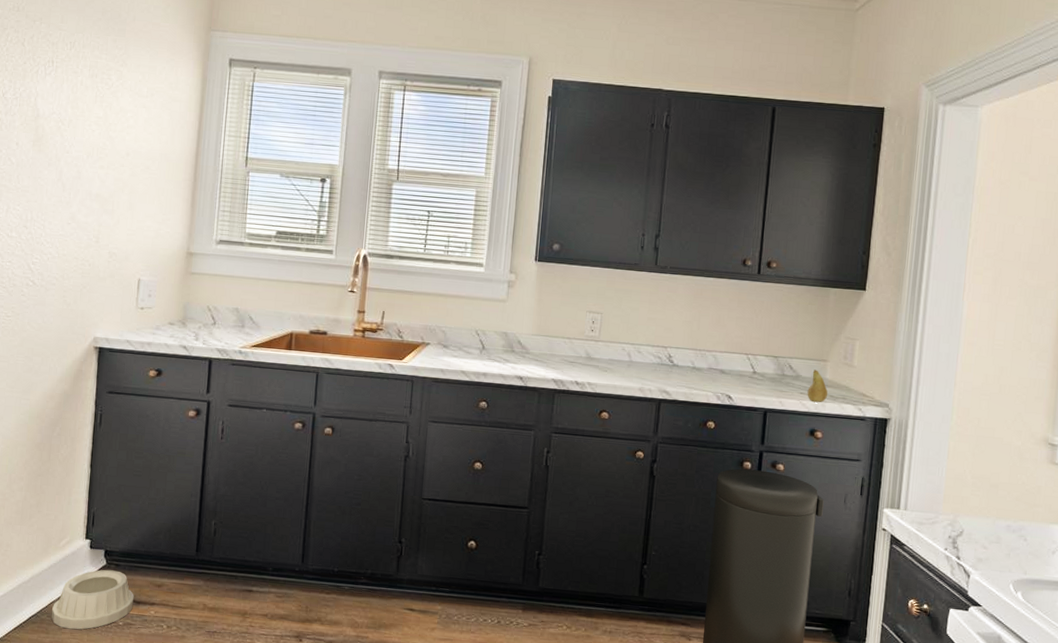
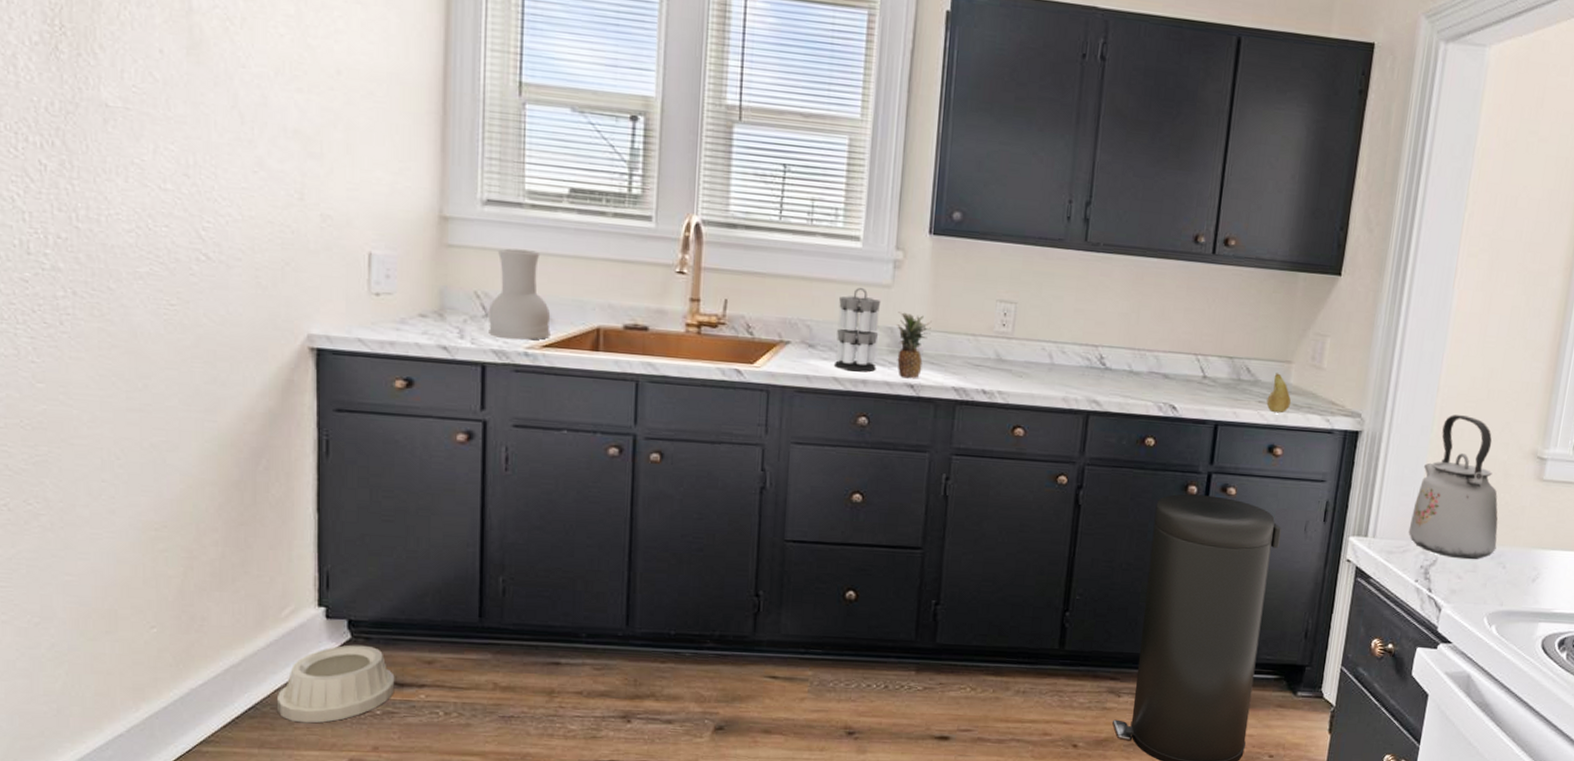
vase: none [215,275,259,342] -> present [487,248,551,341]
spice rack: none [462,301,499,367] -> present [833,287,881,372]
fruit: none [510,320,537,373] -> present [897,312,932,380]
kettle: none [936,406,1017,532] -> present [1408,415,1498,560]

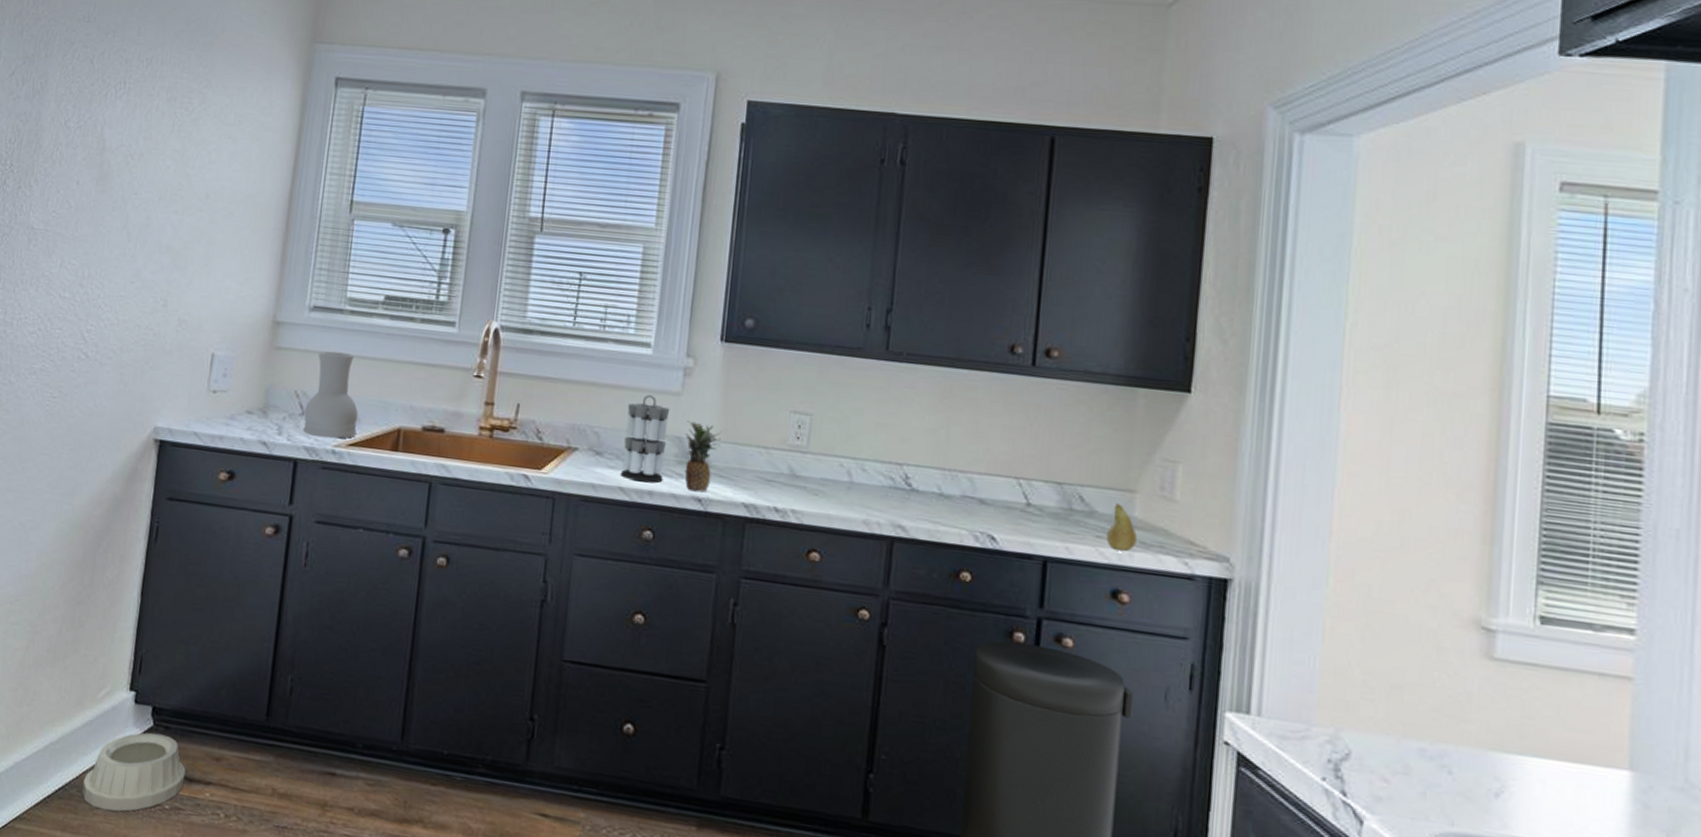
kettle: present [1408,415,1498,560] -> none [1306,565,1436,758]

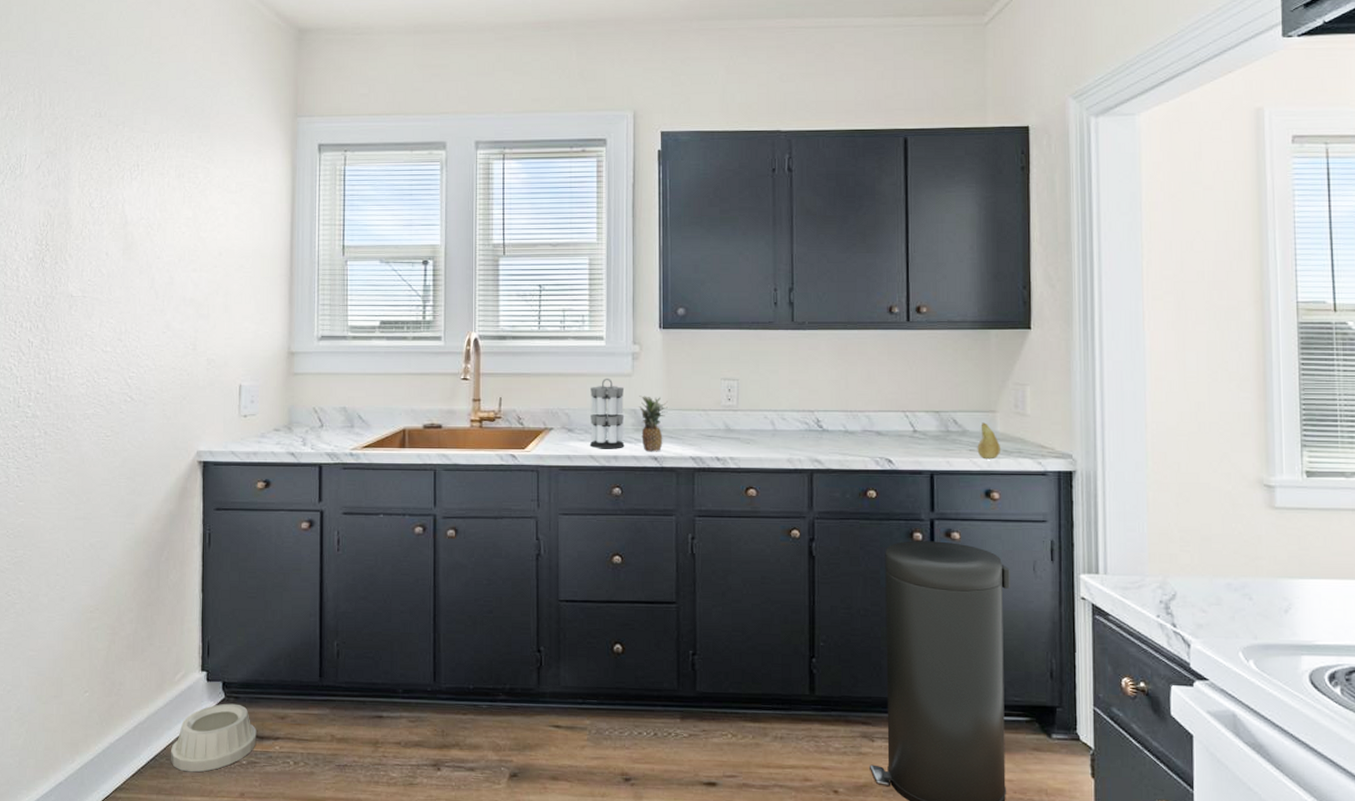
vase: present [303,351,358,439] -> none [323,372,369,444]

